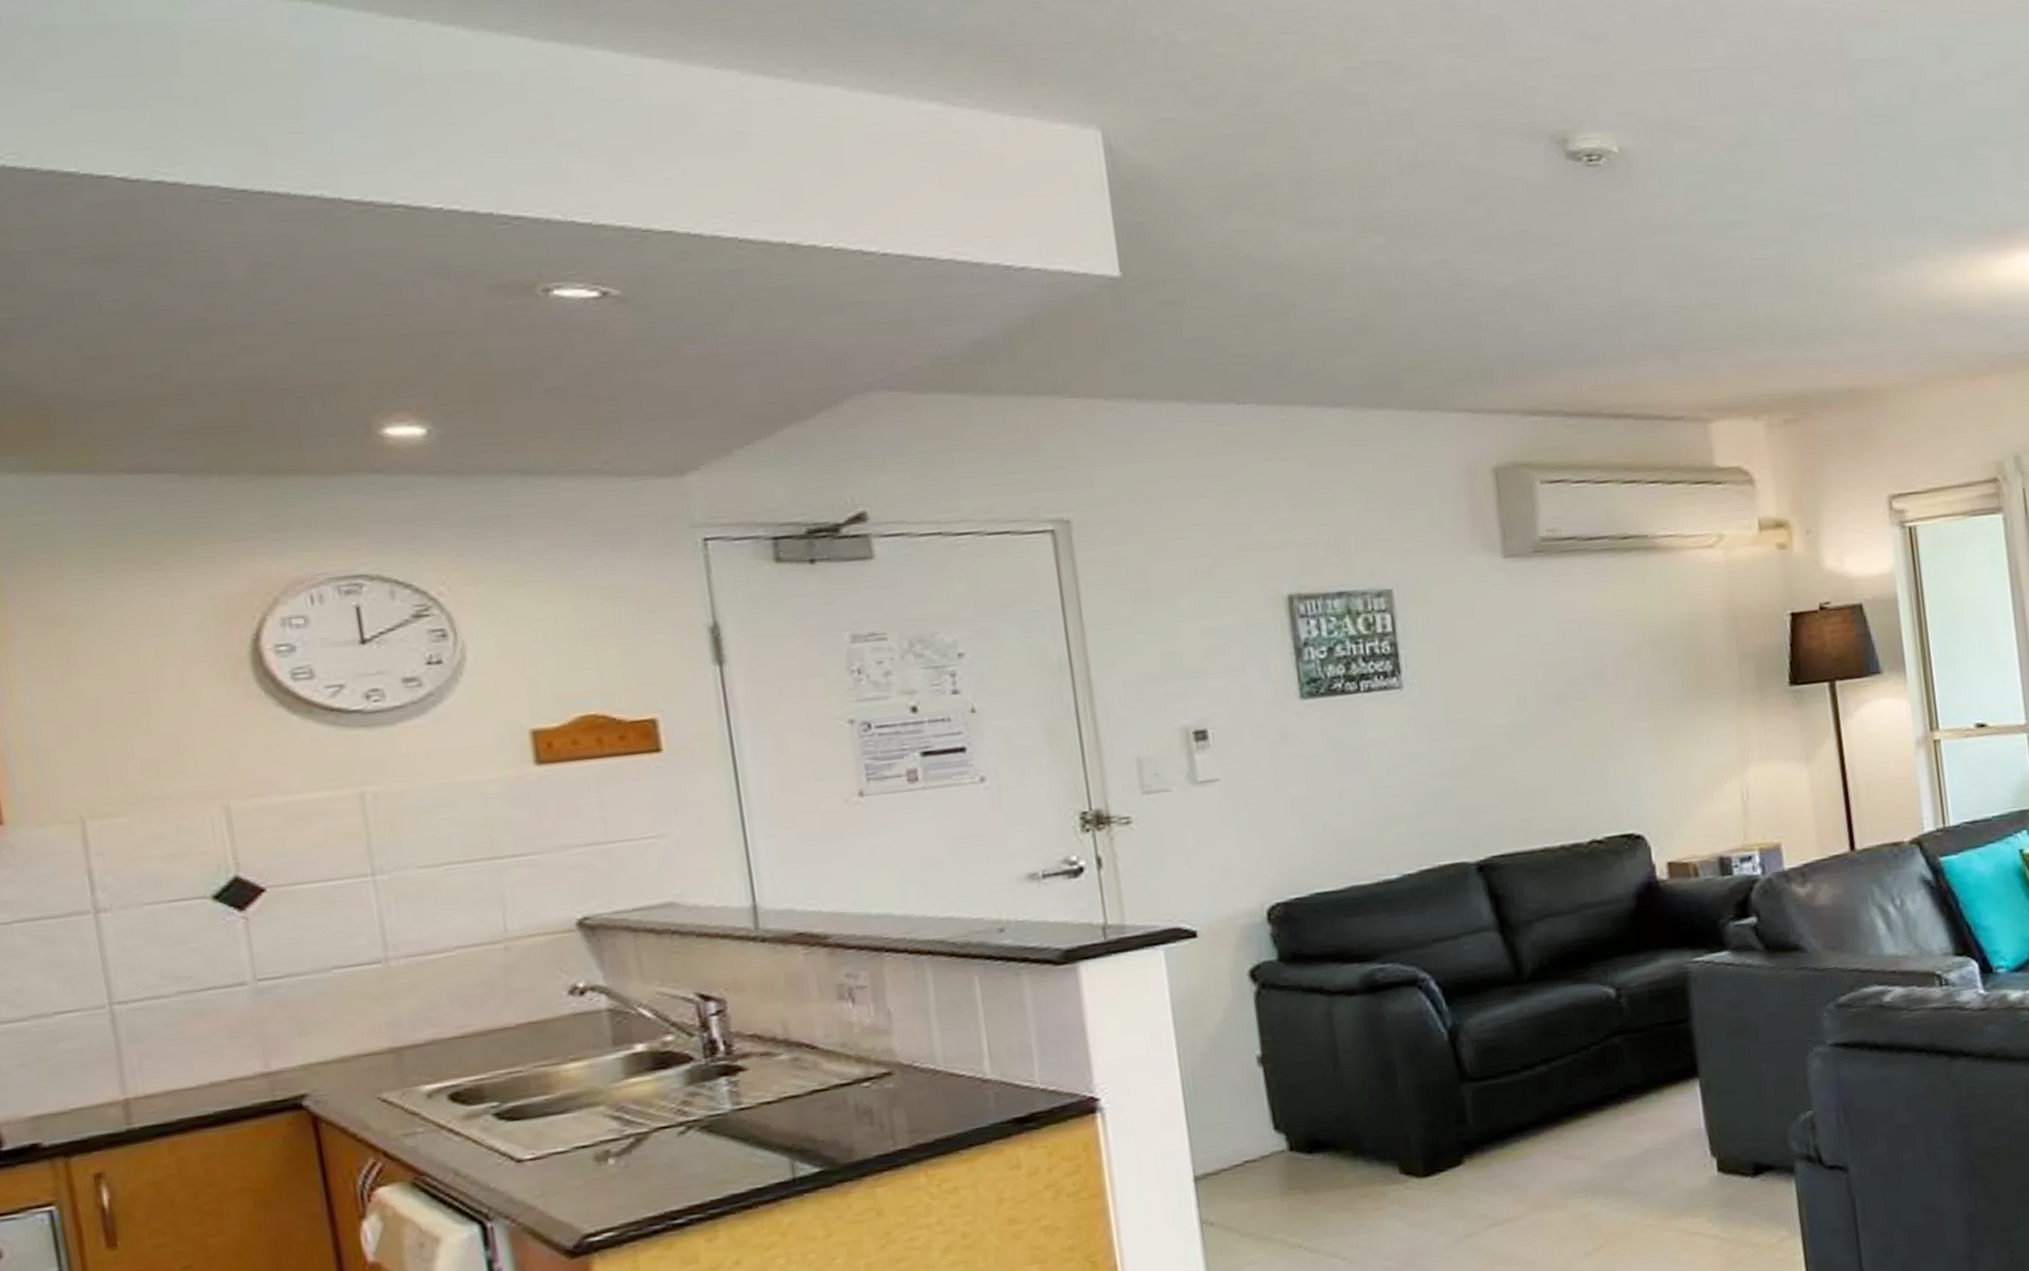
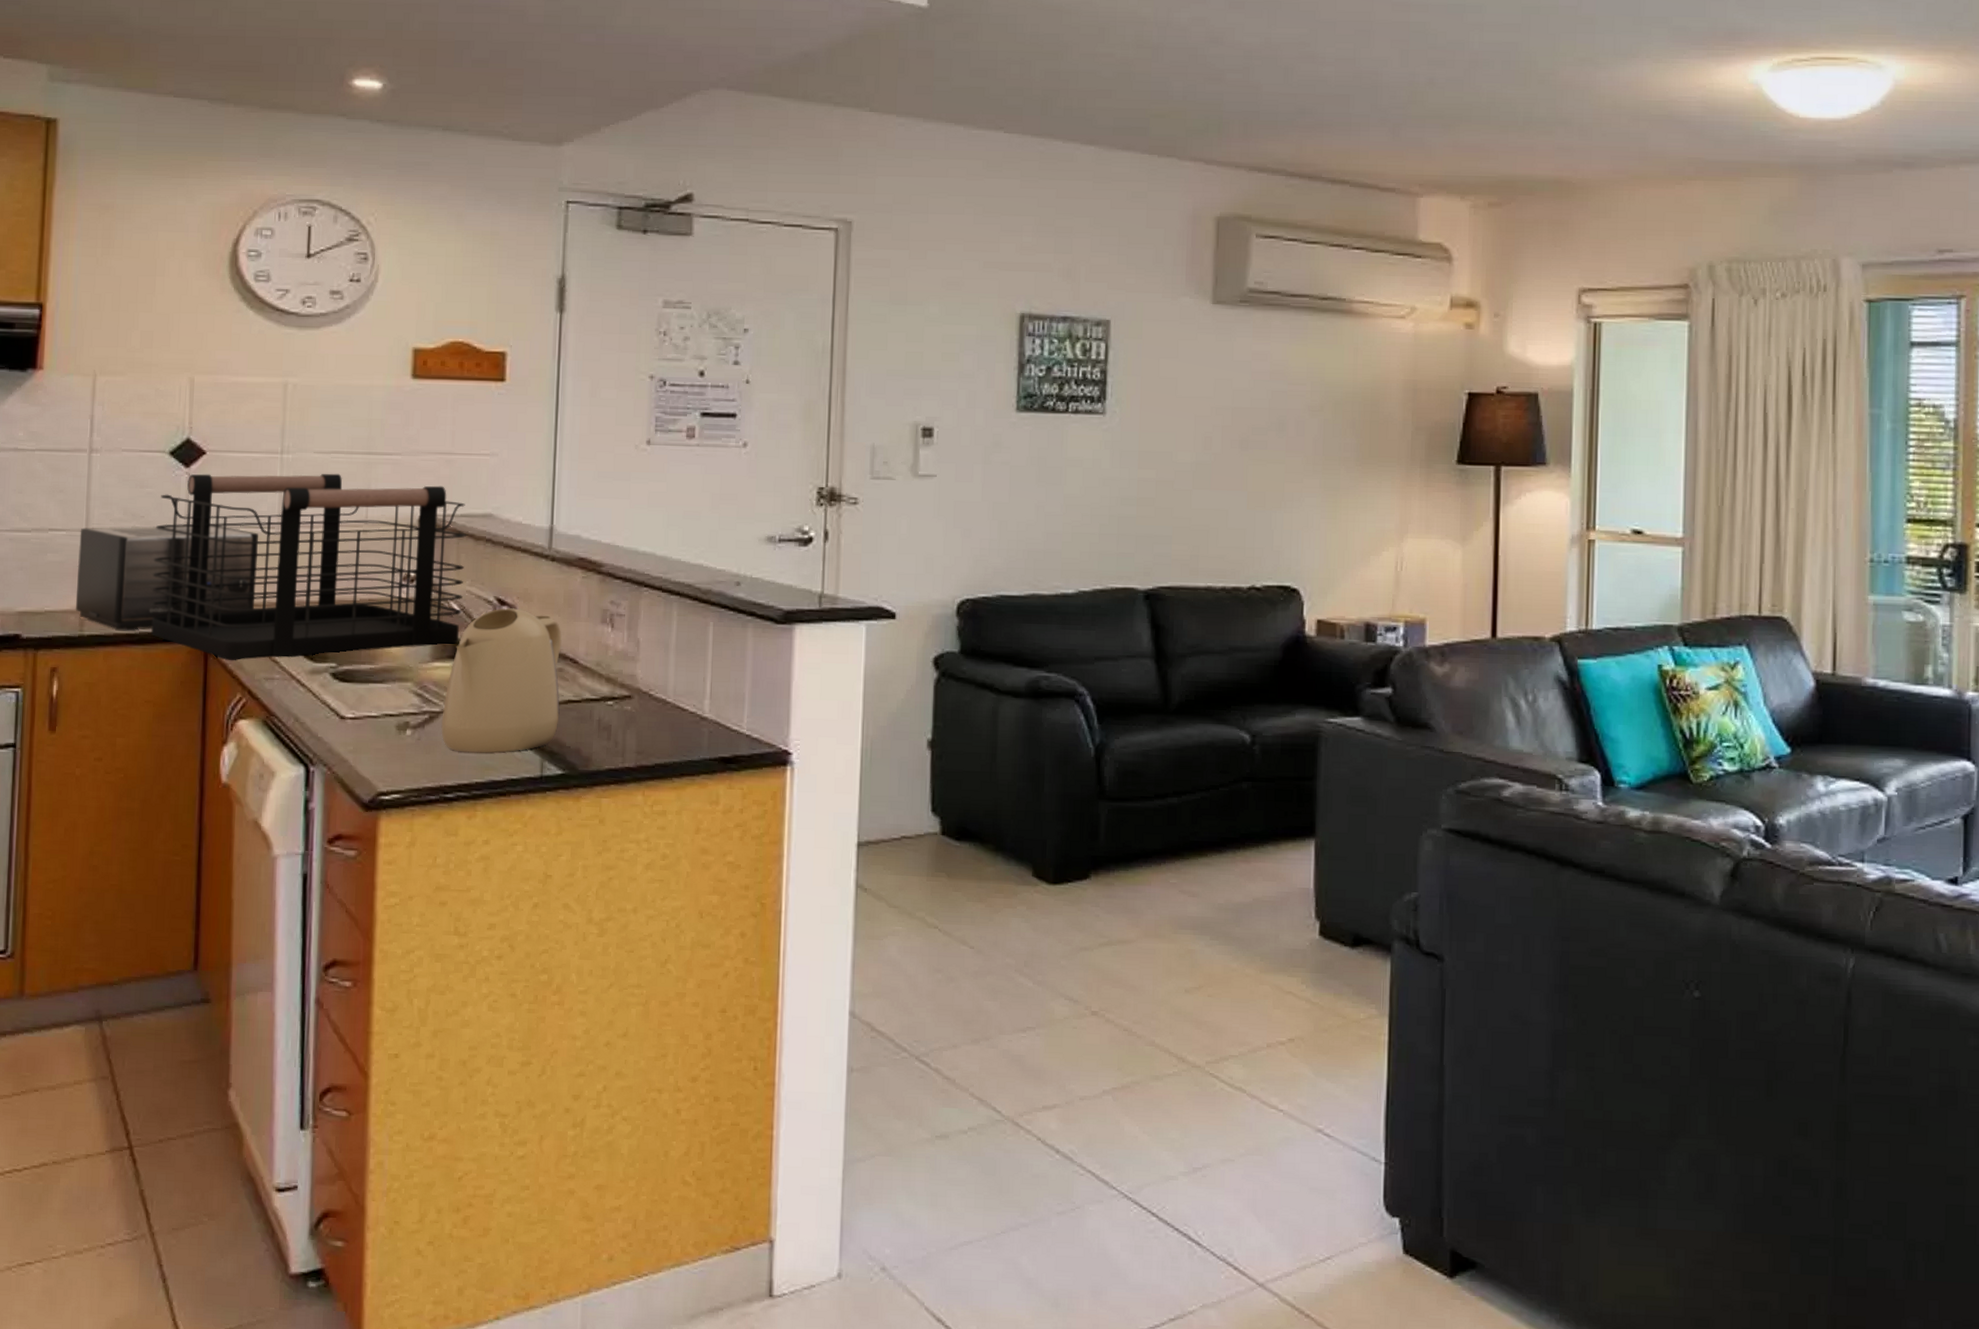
toaster: none [101,970,372,1114] -> present [75,525,258,630]
dish rack: none [211,880,657,1123] -> present [151,473,466,660]
kettle: none [651,1001,805,1172] -> present [441,608,562,753]

